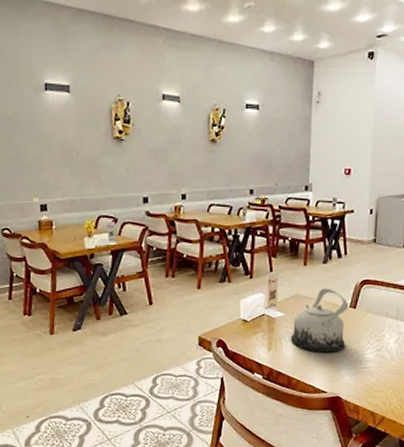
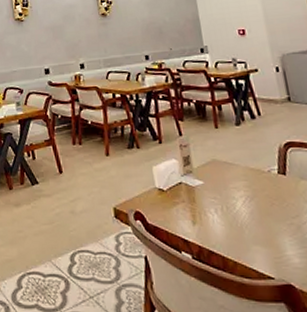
teapot: present [290,288,349,353] -> none [215,152,284,228]

